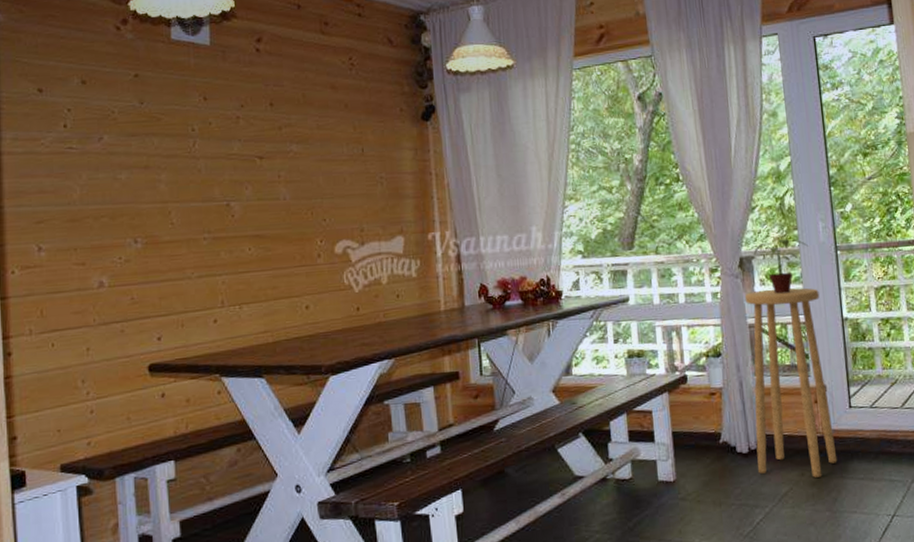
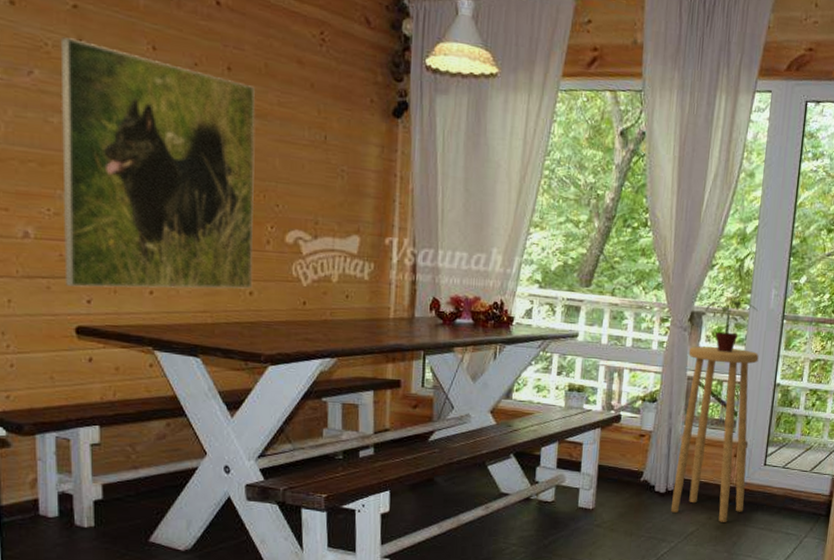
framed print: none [125,103,308,327] -> present [60,37,255,289]

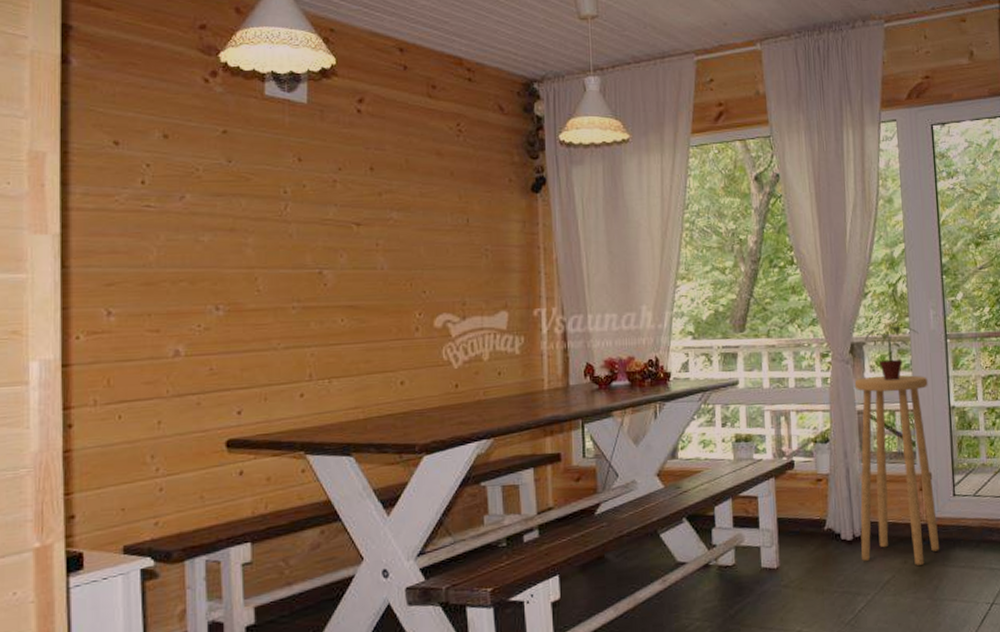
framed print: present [60,37,255,289] -> none [211,161,404,400]

